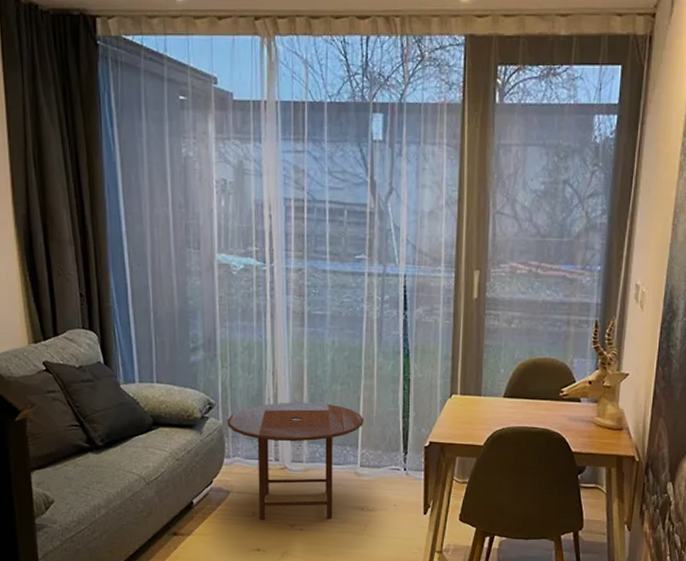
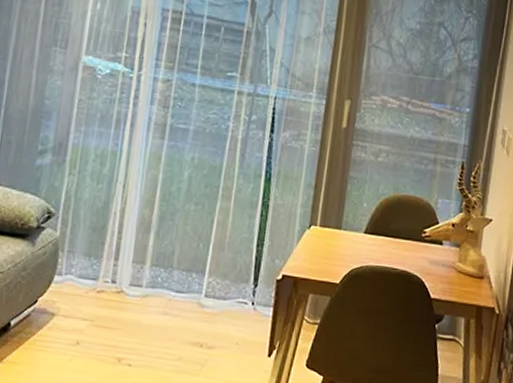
side table: present [227,402,364,520] -> none [65,218,215,354]

